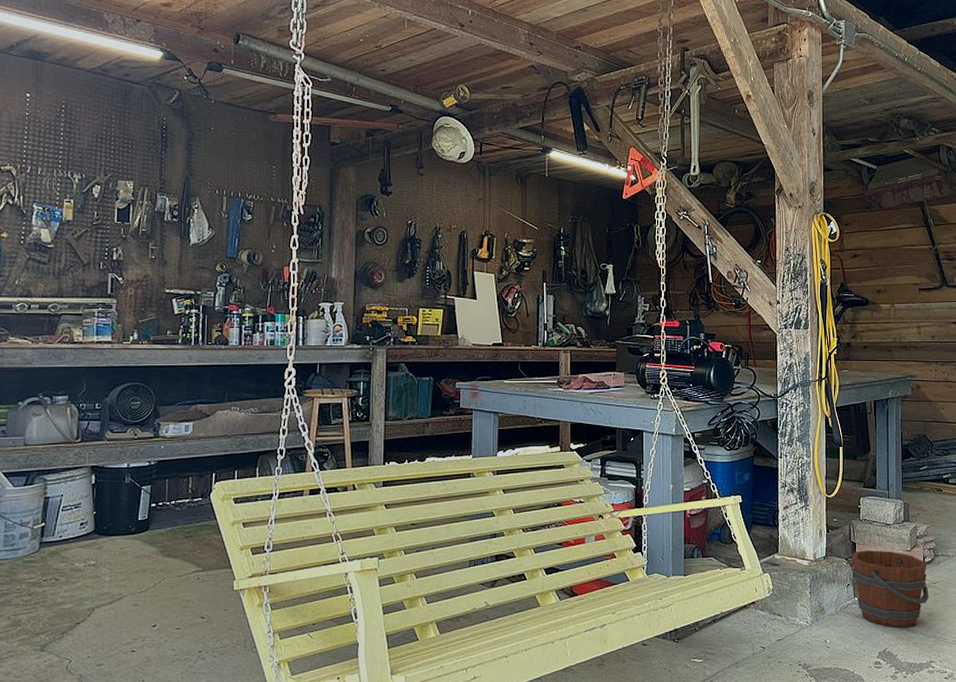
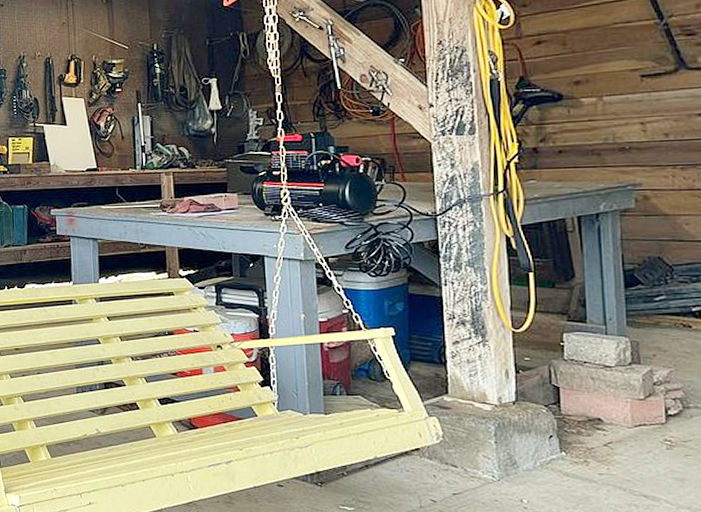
bucket: present [851,550,929,628] -> none [554,396,677,494]

